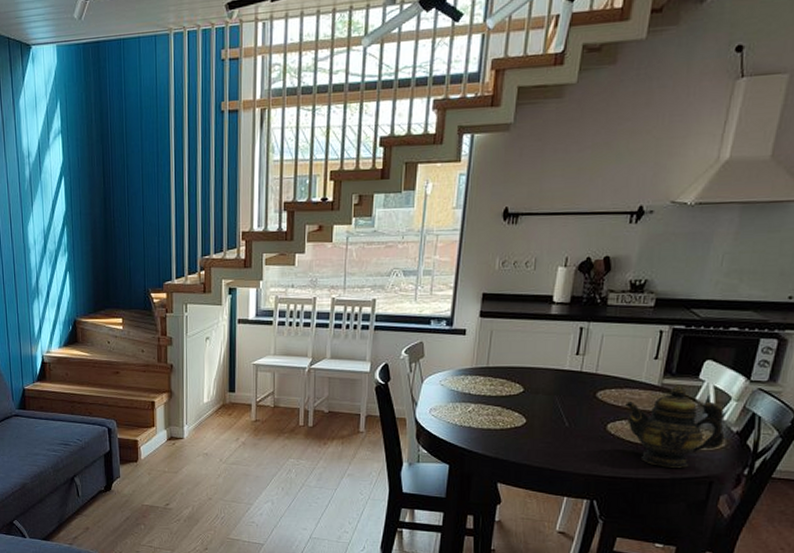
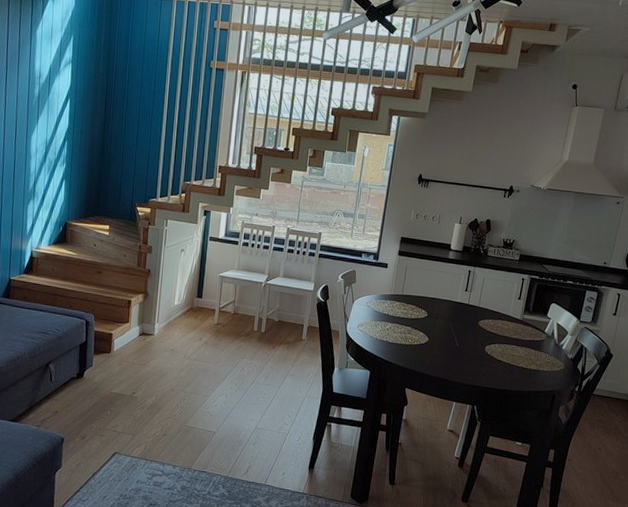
teapot: present [624,386,725,468] -> none [497,321,564,383]

